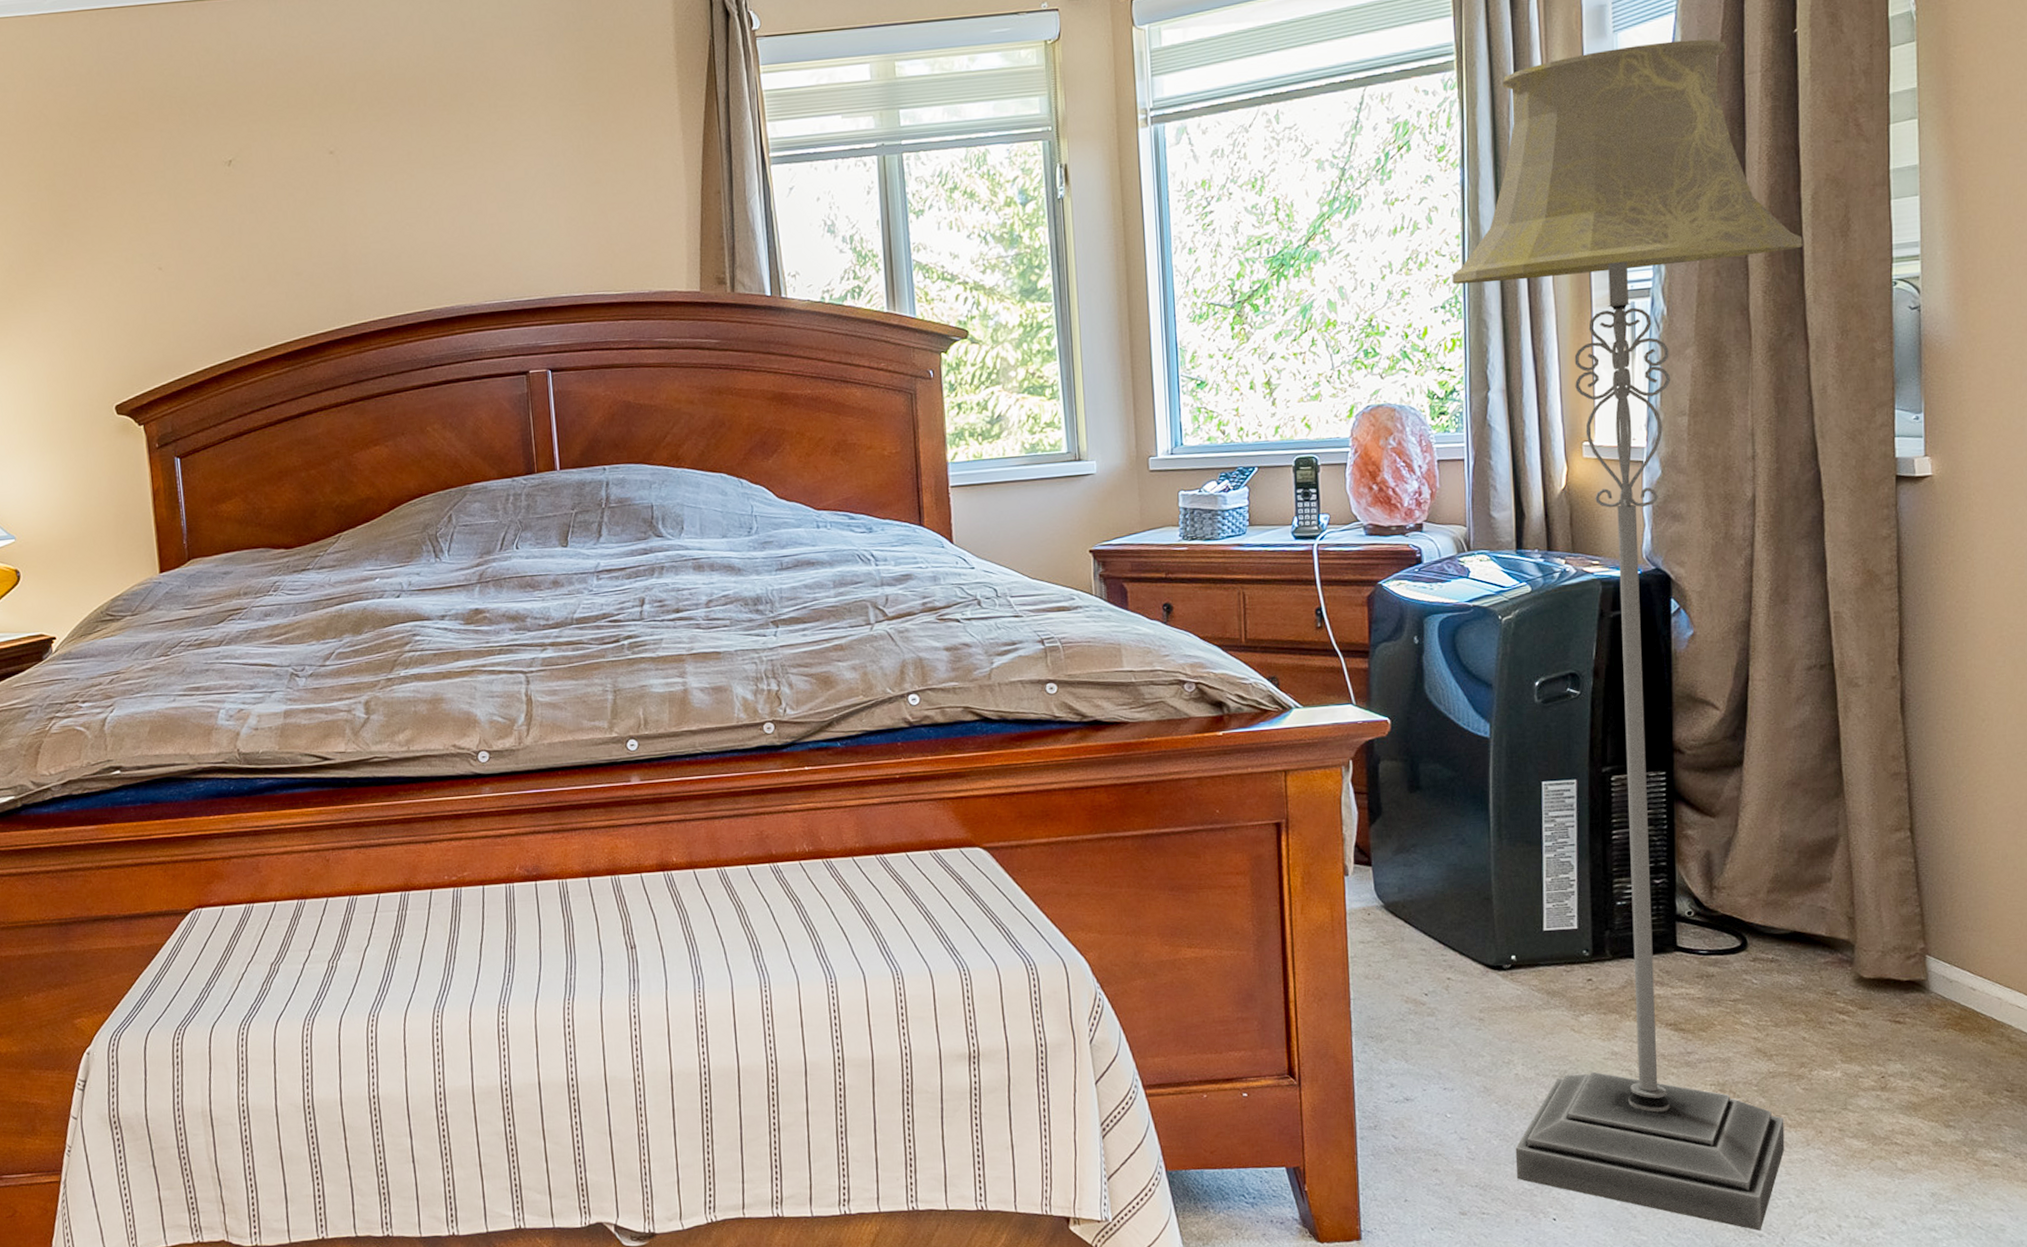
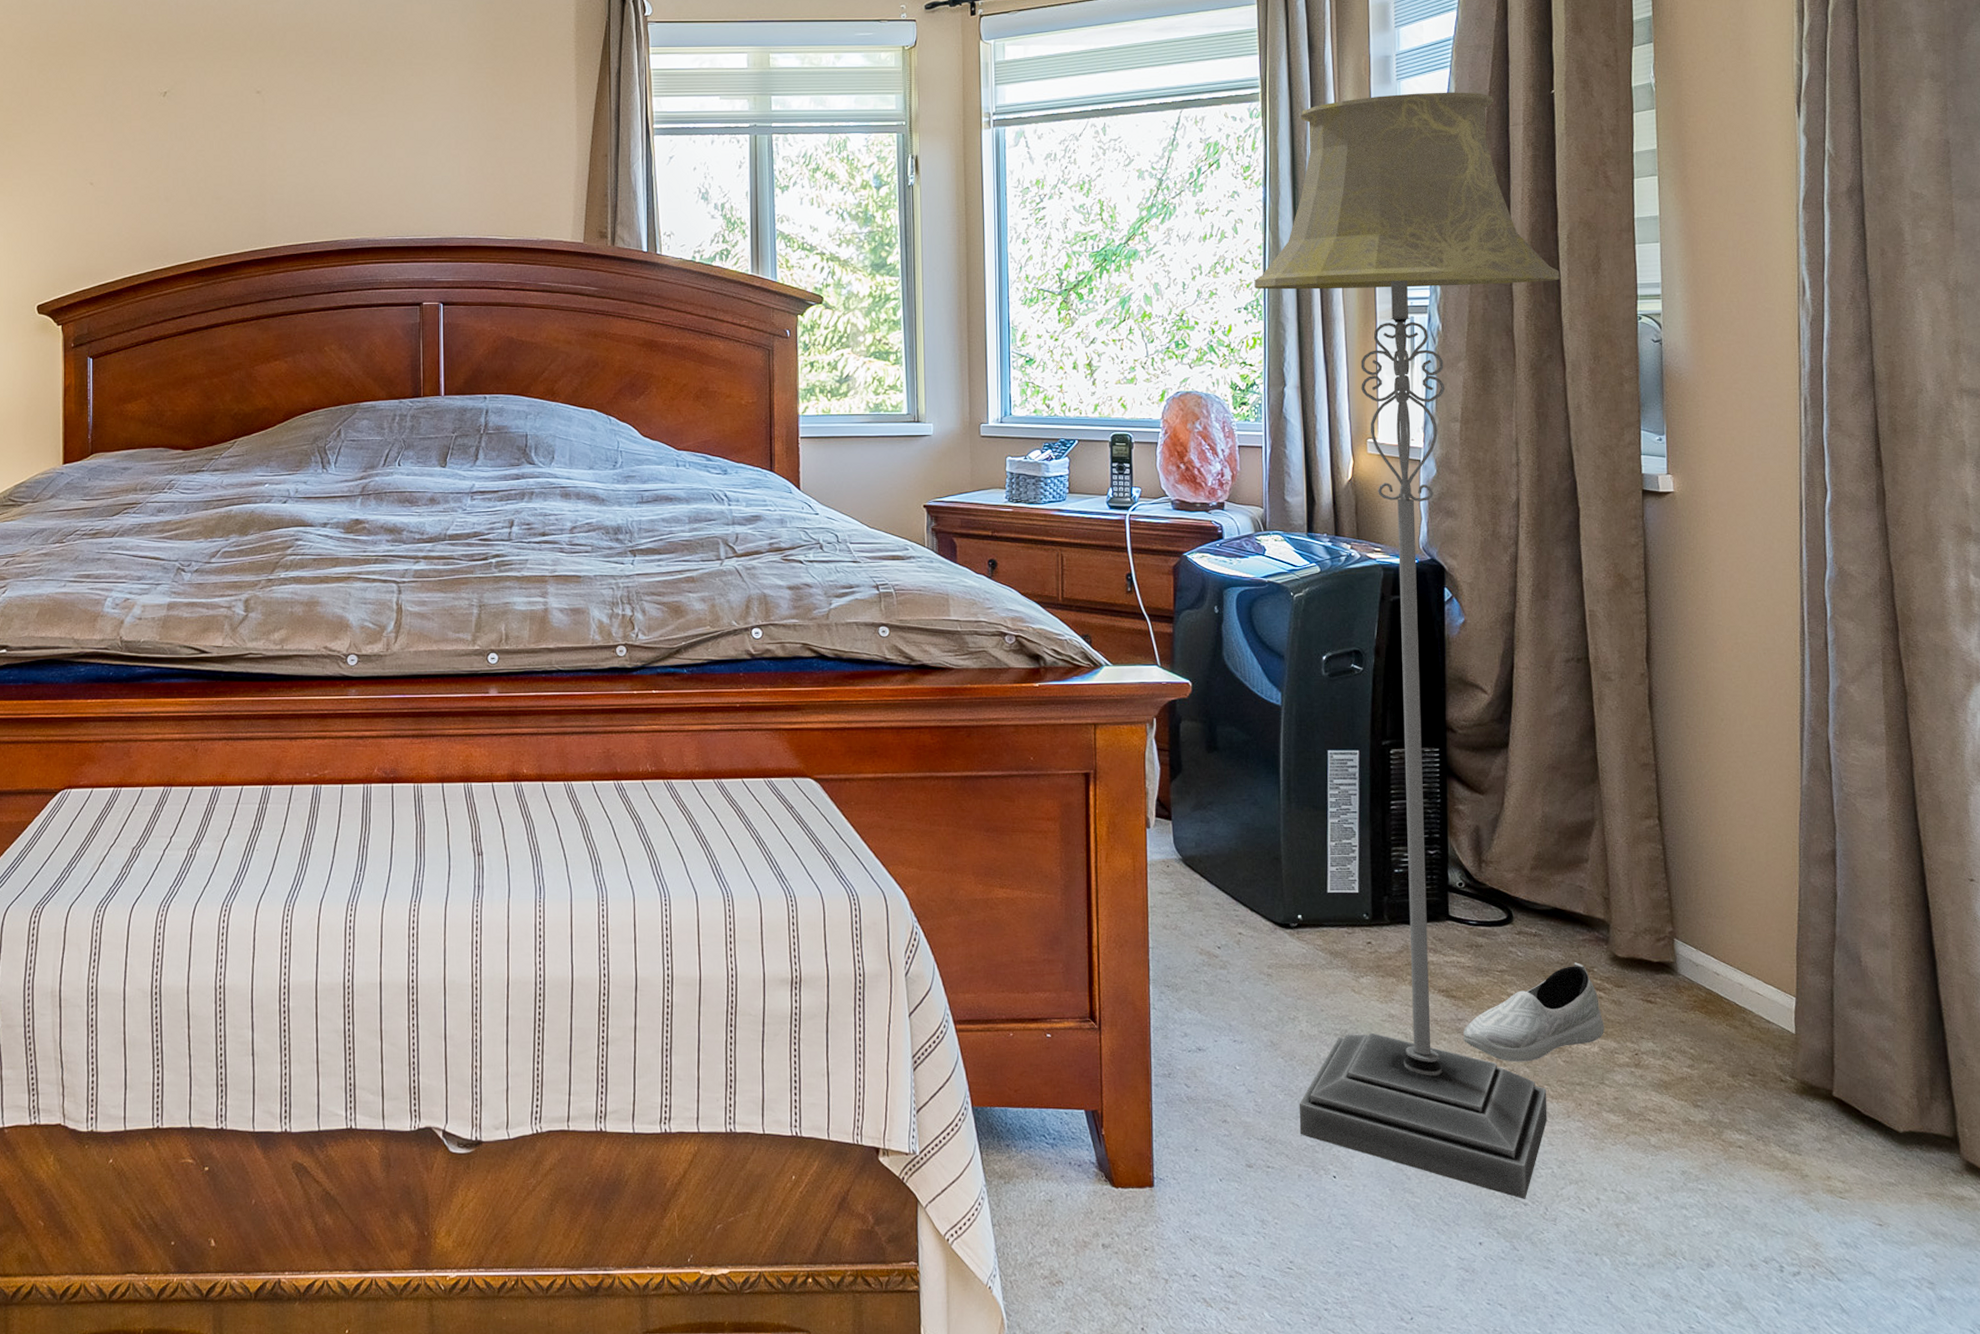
shoe: none [1693,986,1848,1093] -> present [1463,962,1604,1062]

